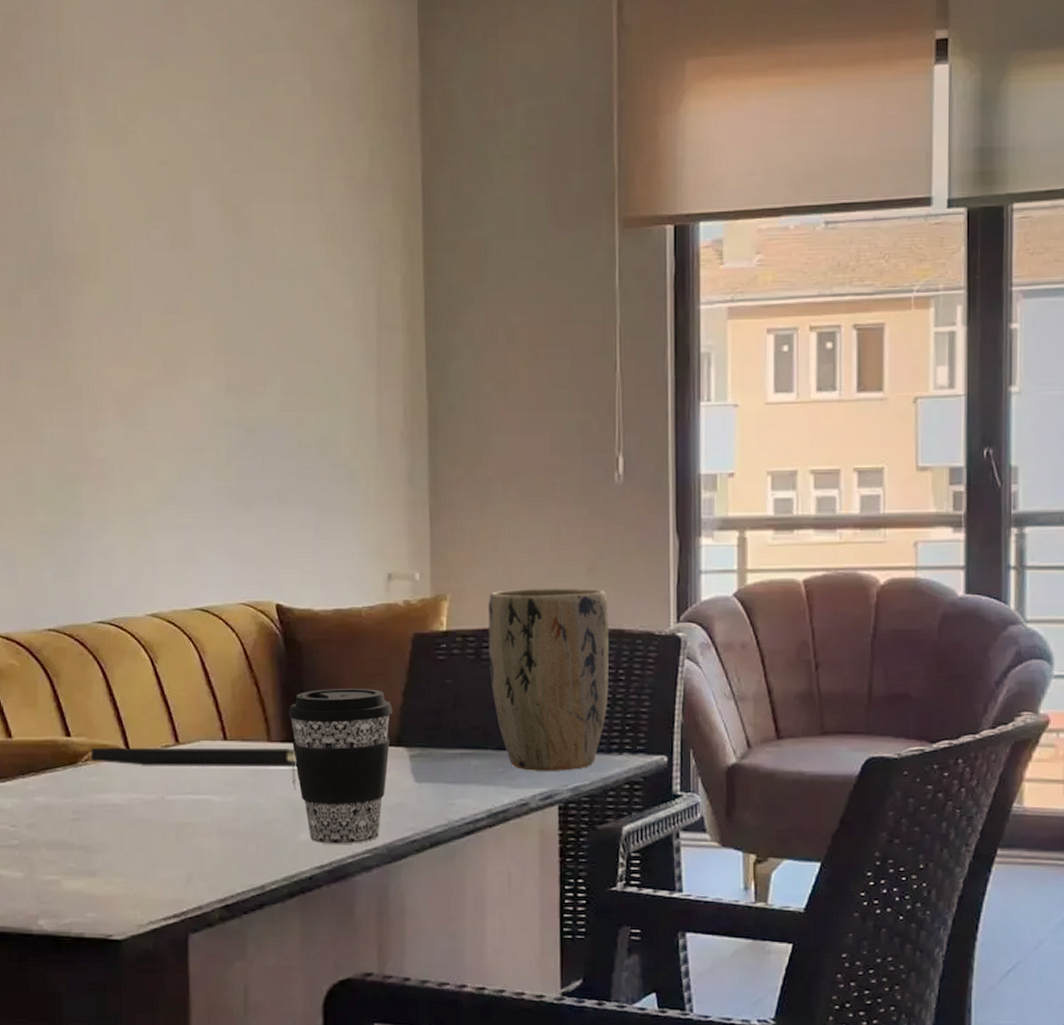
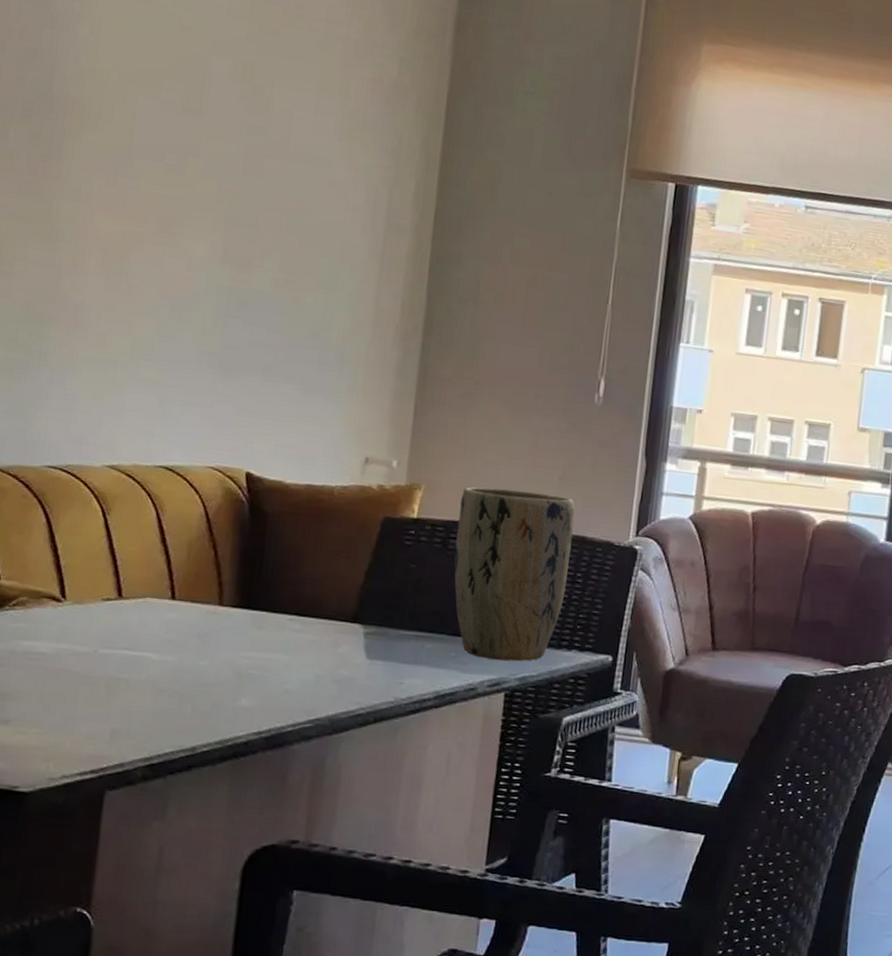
notepad: present [91,747,298,790] -> none [20,592,248,655]
coffee cup: present [288,689,393,845] -> none [244,560,354,714]

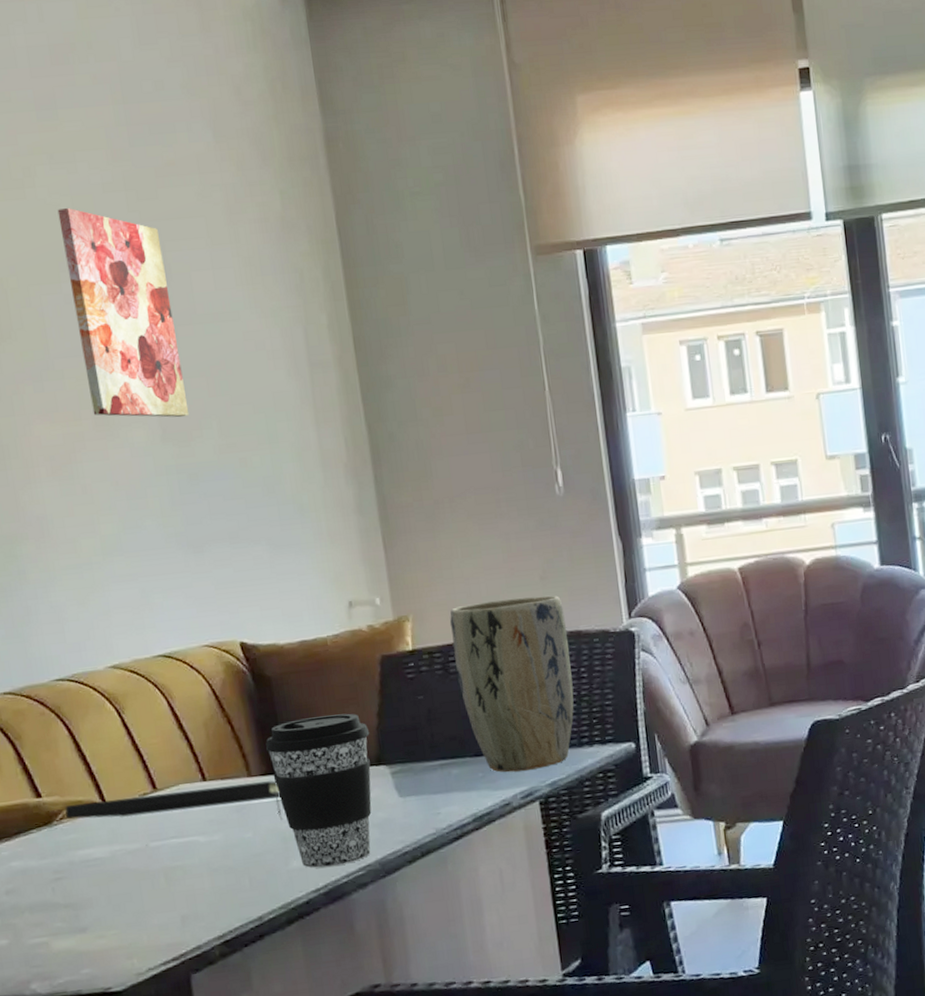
notepad: none [20,592,248,655] -> present [65,780,283,820]
wall art: none [159,20,272,244] -> present [57,207,190,418]
coffee cup: none [244,560,354,714] -> present [265,713,372,869]

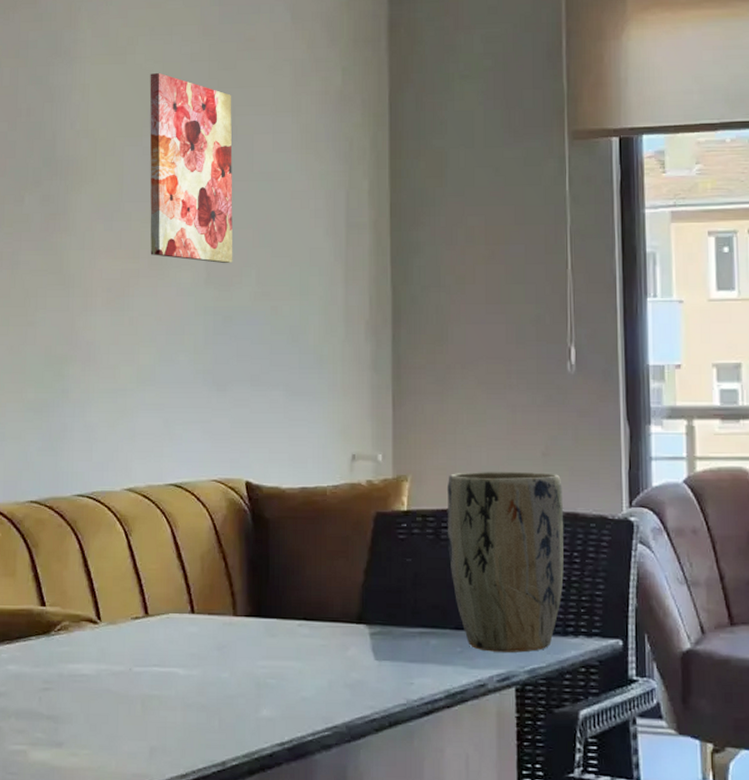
notepad: present [65,780,283,820] -> none [64,617,261,665]
coffee cup: present [265,713,372,869] -> none [253,565,355,722]

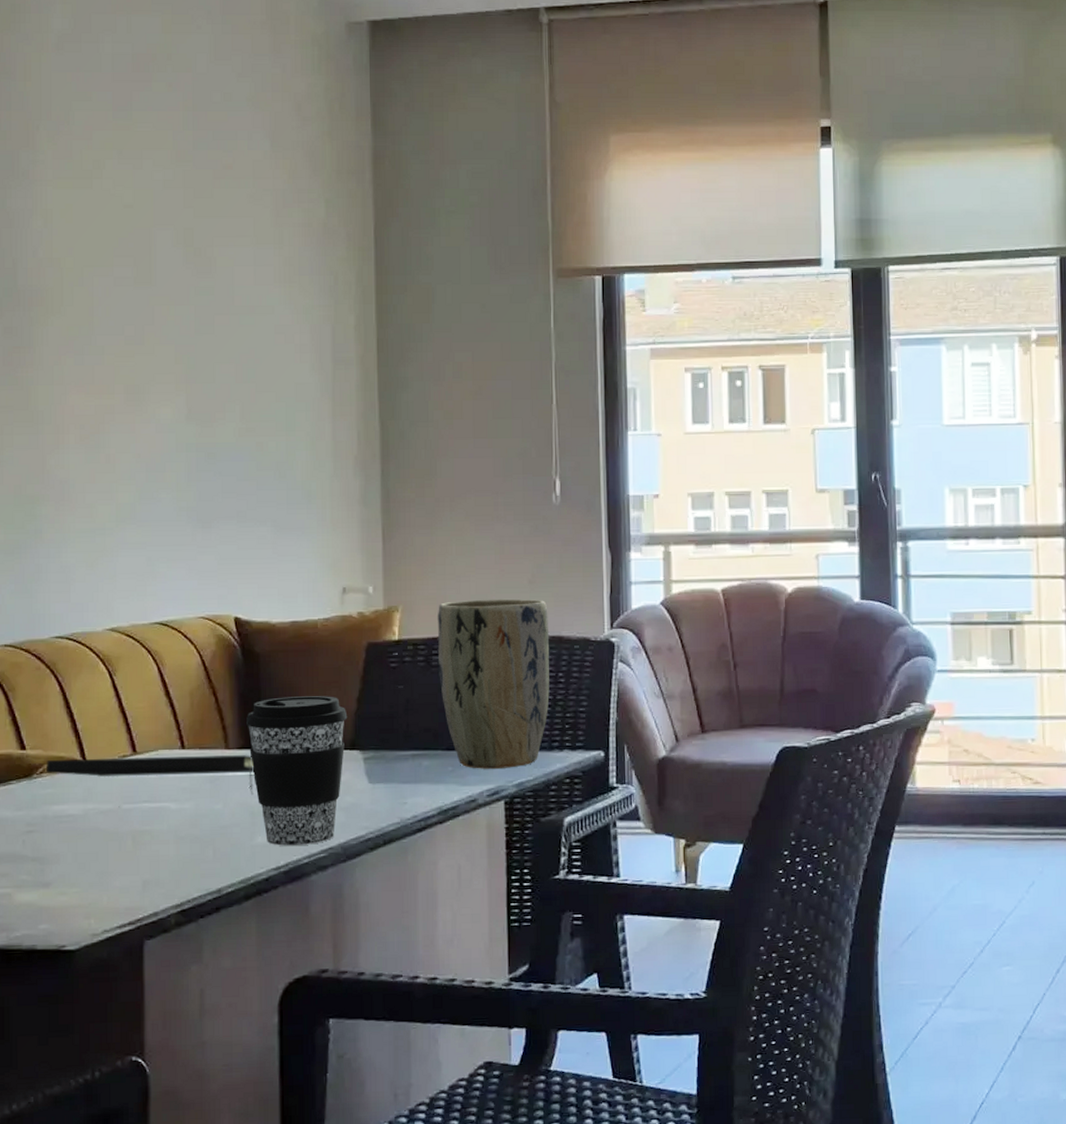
notepad: none [64,617,261,665] -> present [46,755,255,794]
wall art: present [149,72,233,264] -> none [119,199,215,400]
coffee cup: none [253,565,355,722] -> present [245,696,348,847]

